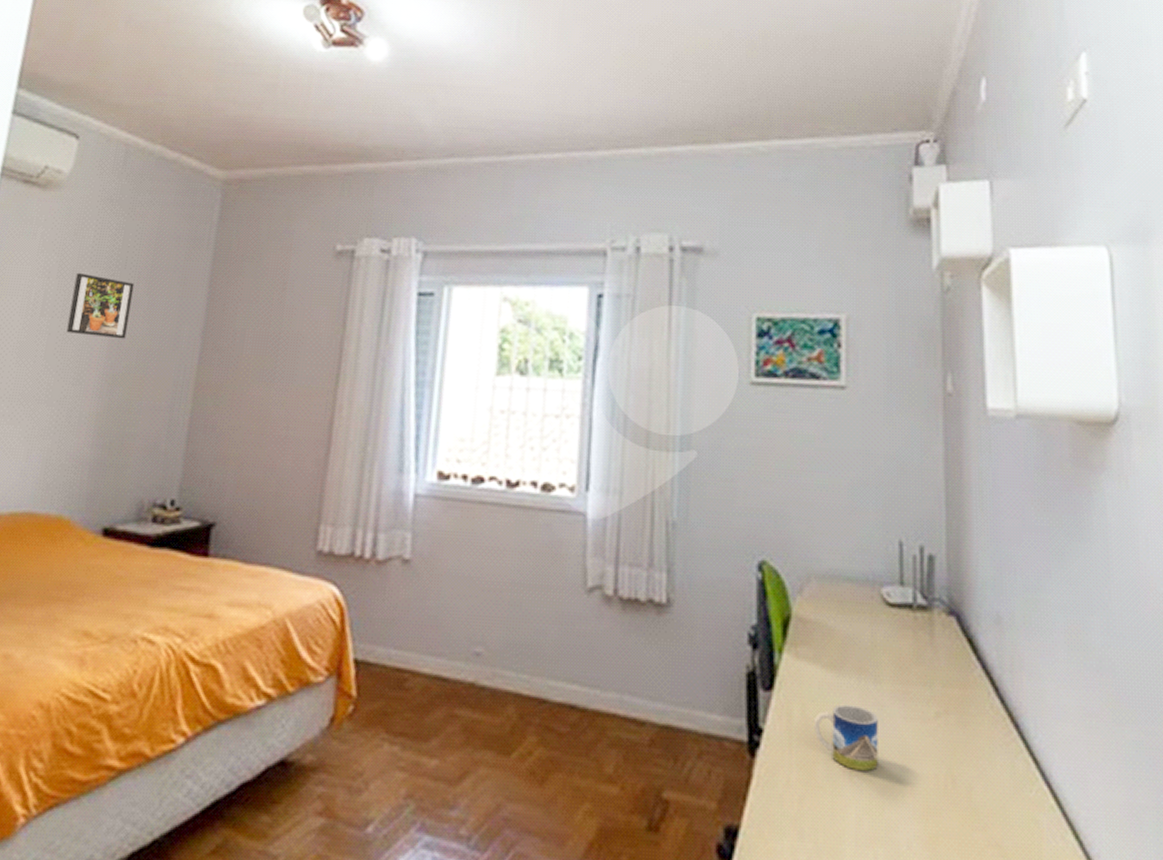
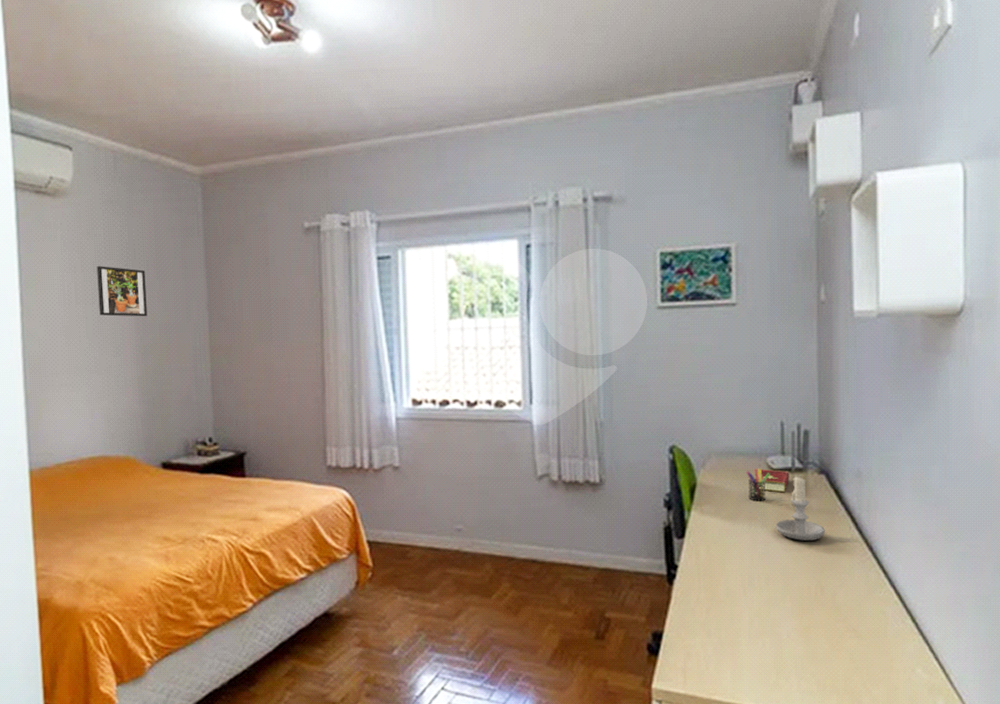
mug: present [813,704,878,771] -> none [716,544,765,588]
pen holder: none [855,601,885,647] -> present [746,468,770,501]
hardcover book: none [865,601,910,637] -> present [754,468,789,493]
candle: none [892,614,956,708] -> present [775,475,825,541]

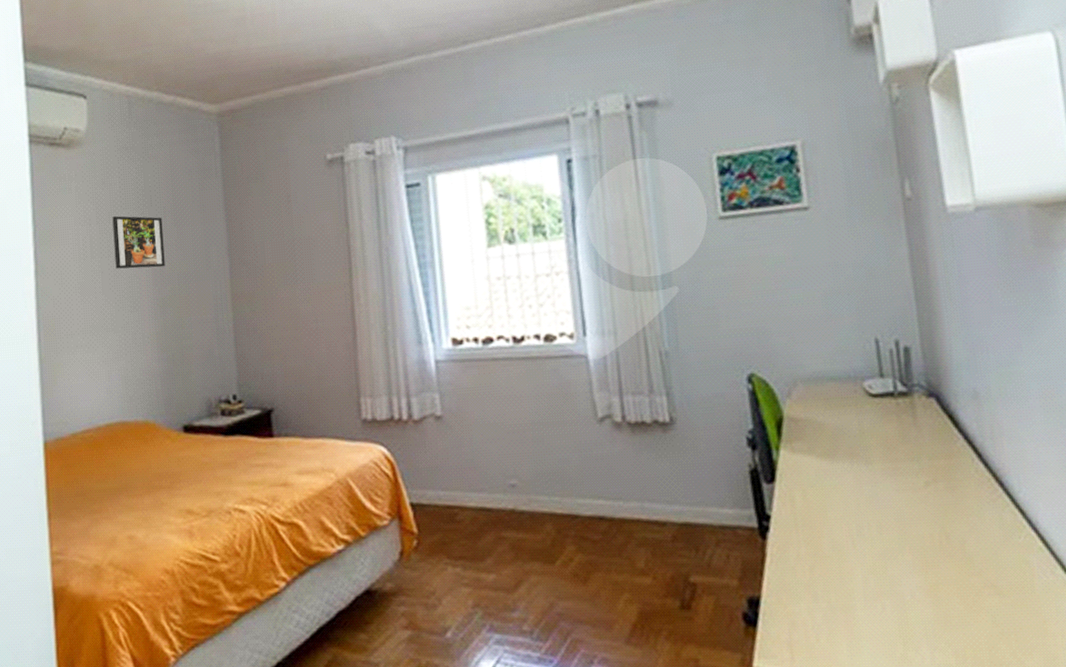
pen holder: present [746,468,770,501] -> none [840,395,869,434]
hardcover book: present [754,468,789,493] -> none [851,395,893,423]
candle: present [775,475,825,541] -> none [882,400,943,479]

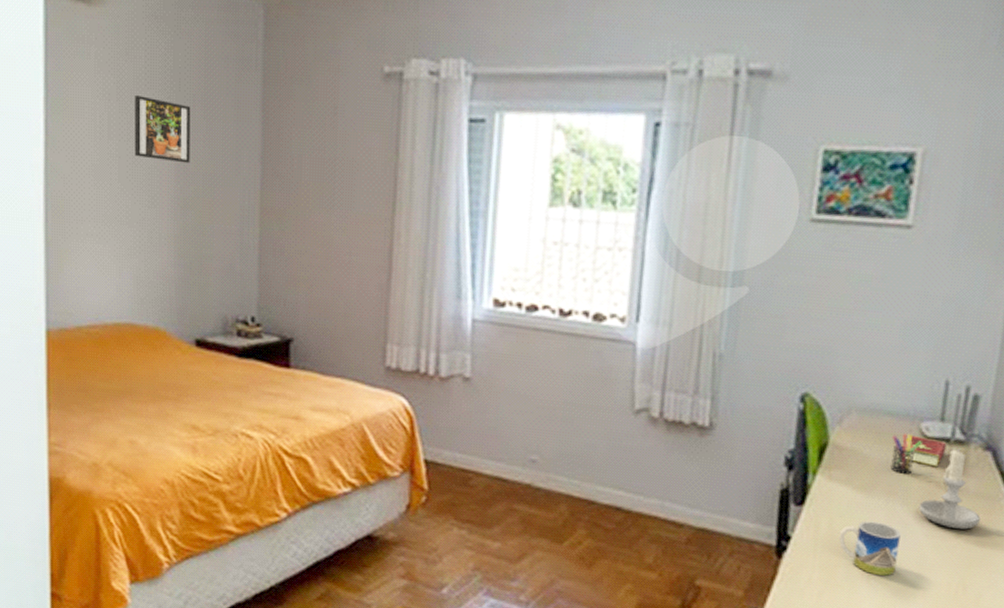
mug: none [815,485,877,539] -> present [838,521,901,576]
pen holder: none [840,395,869,434] -> present [890,433,922,474]
hardcover book: none [851,395,893,423] -> present [901,434,947,467]
candle: none [882,400,943,479] -> present [918,448,981,530]

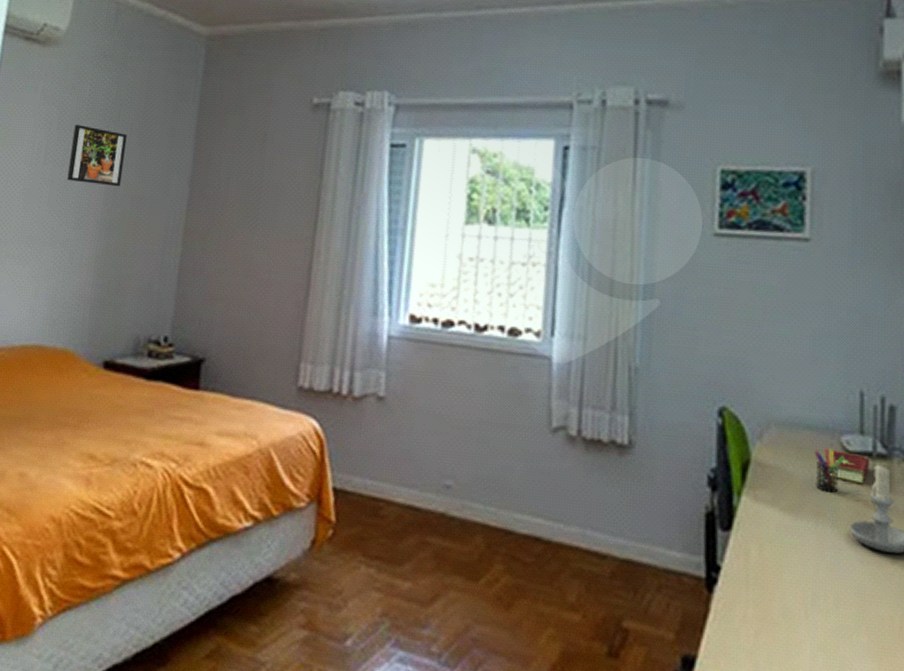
mug: present [838,521,901,576] -> none [770,546,835,611]

